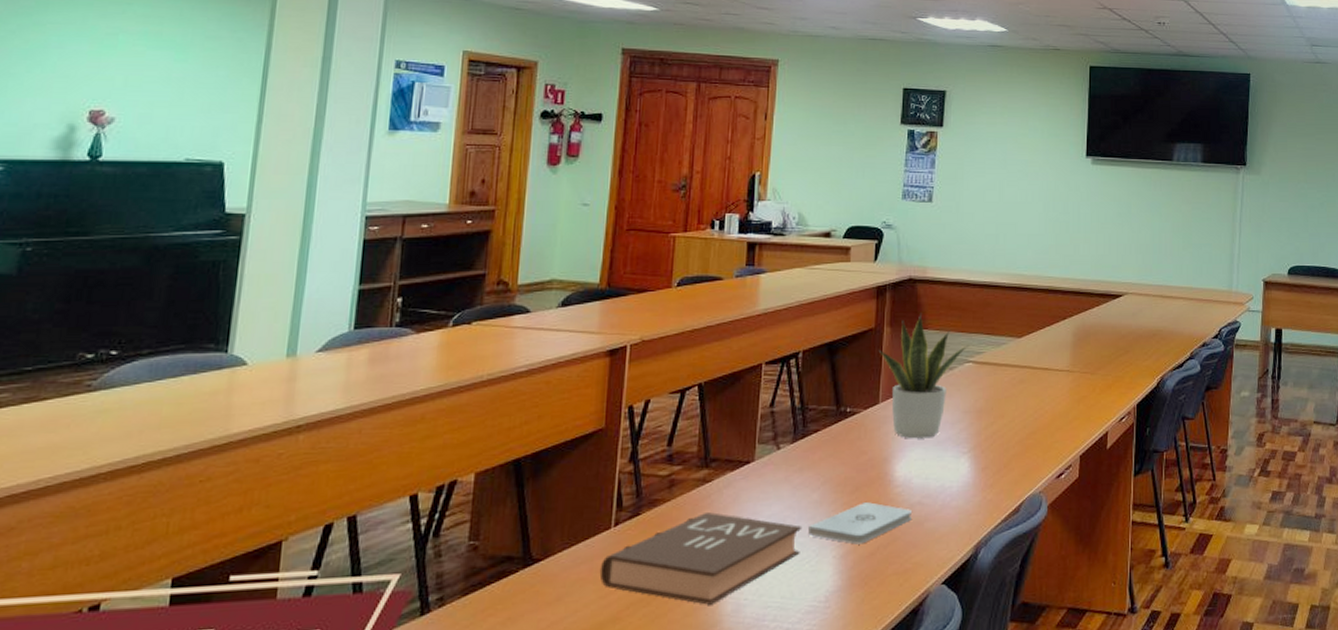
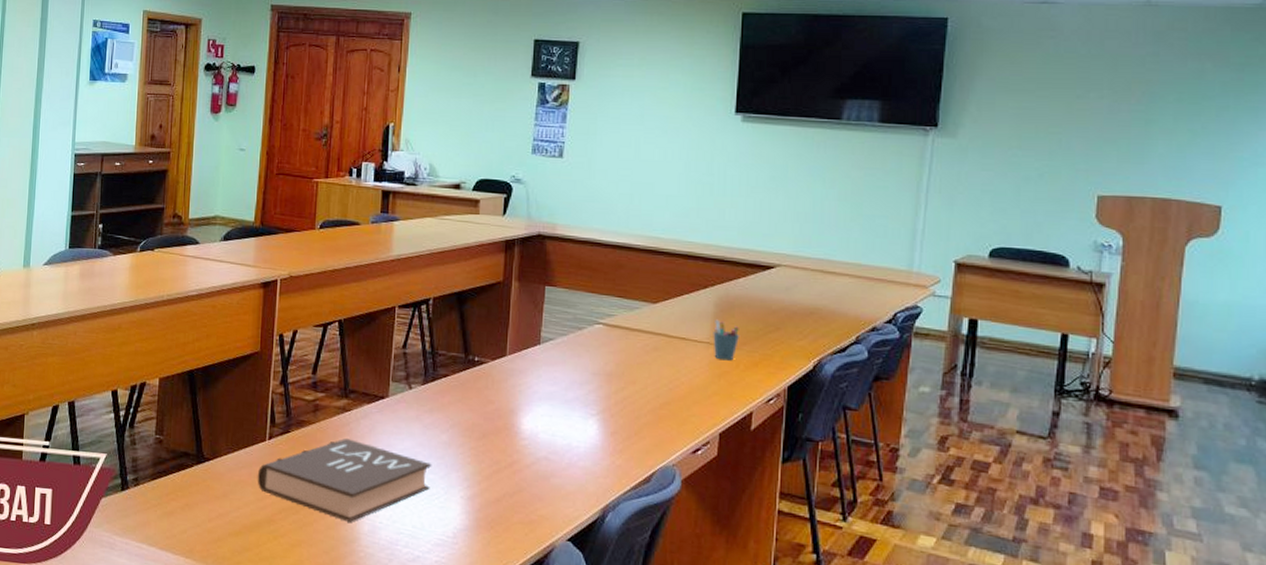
notepad: present [808,502,913,545] -> none [438,450,539,489]
potted plant: present [878,313,968,439] -> none [506,270,598,396]
pen holder: none [1072,348,1094,386] -> present [713,319,739,361]

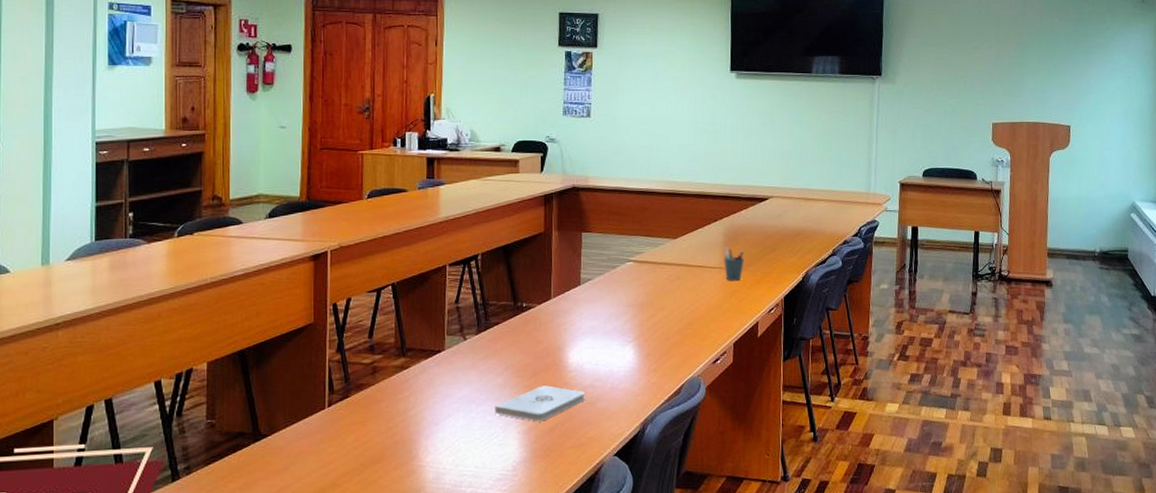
book: present [257,439,432,522] -> none [318,395,490,473]
notepad: none [438,450,539,489] -> present [495,385,586,422]

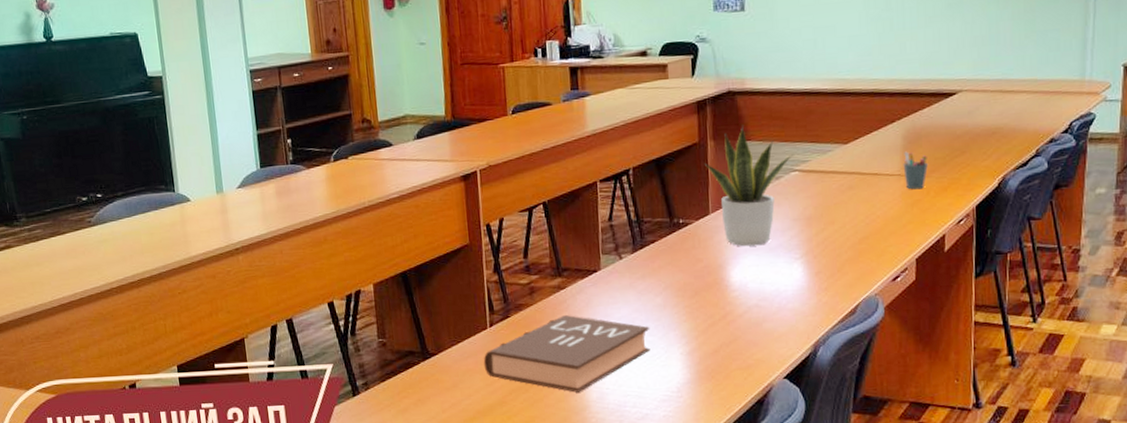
book: none [318,395,490,473] -> present [483,315,651,393]
notepad: present [495,385,586,422] -> none [655,305,751,343]
potted plant: none [548,218,629,330] -> present [704,125,793,247]

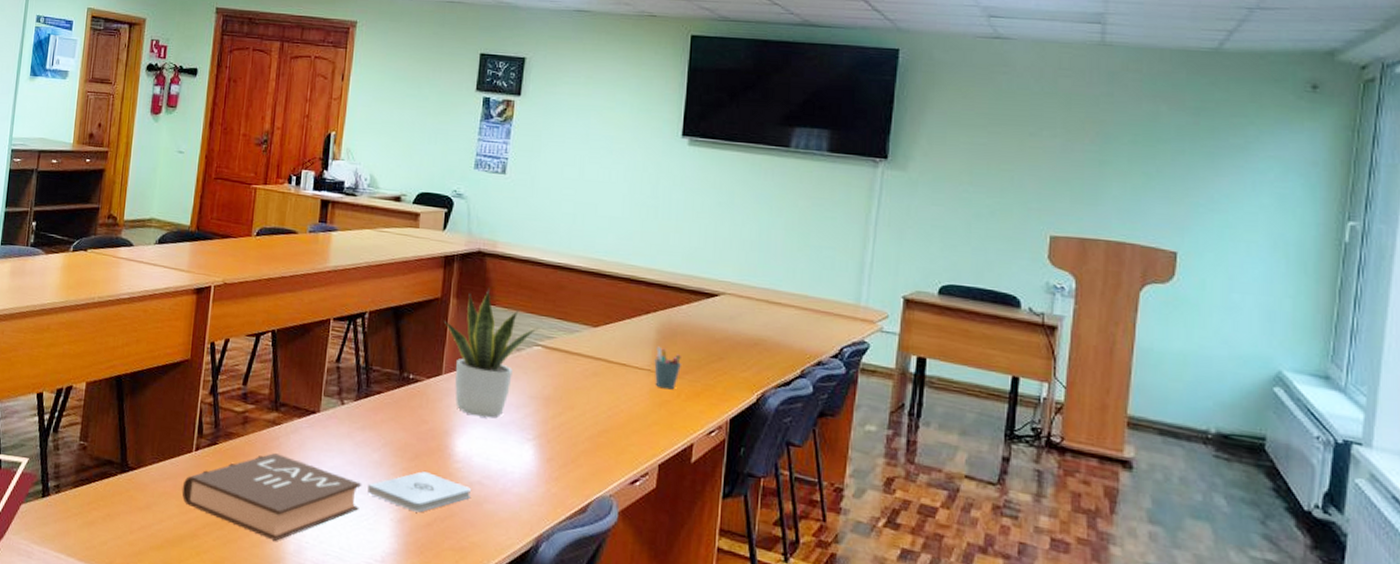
notepad: none [655,305,751,343] -> present [367,471,472,513]

